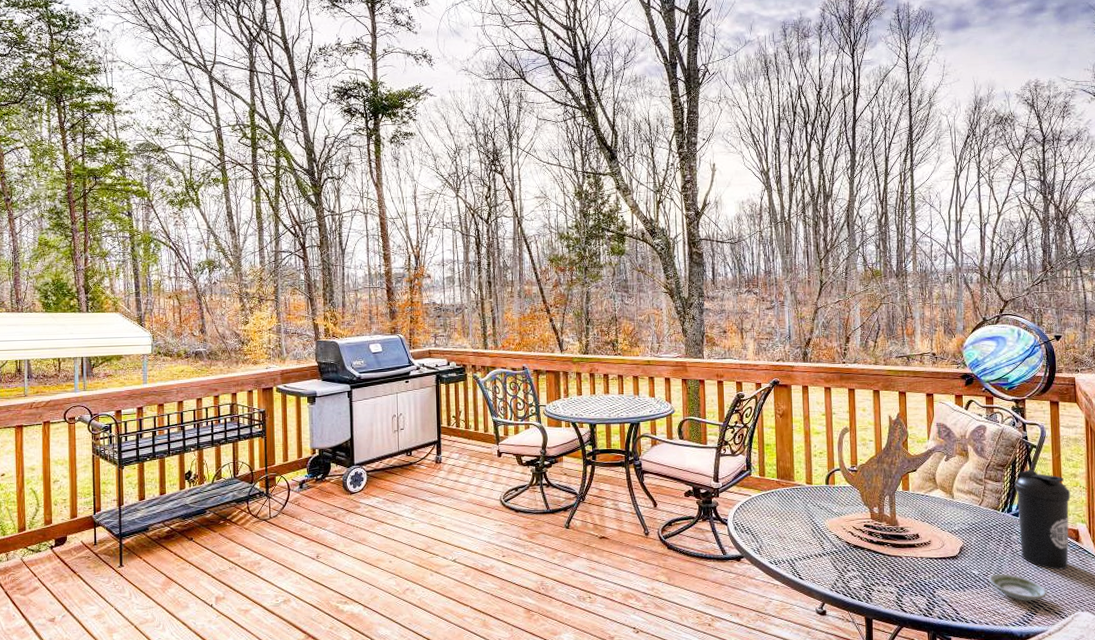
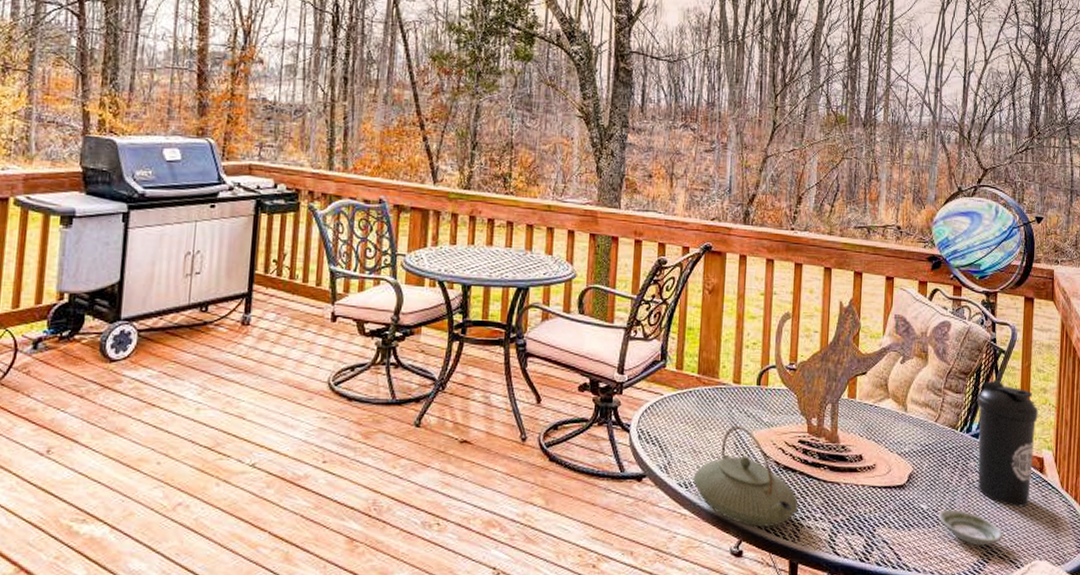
teapot: none [781,517,869,592] -> present [693,426,799,527]

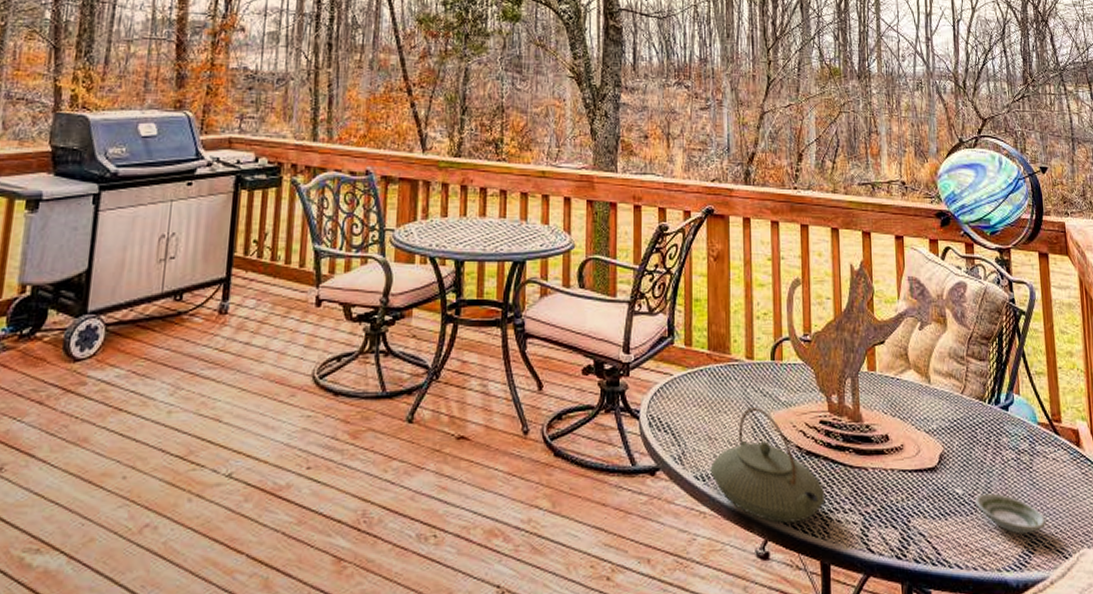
water bottle: present [977,380,1038,507] -> none [1002,344,1069,488]

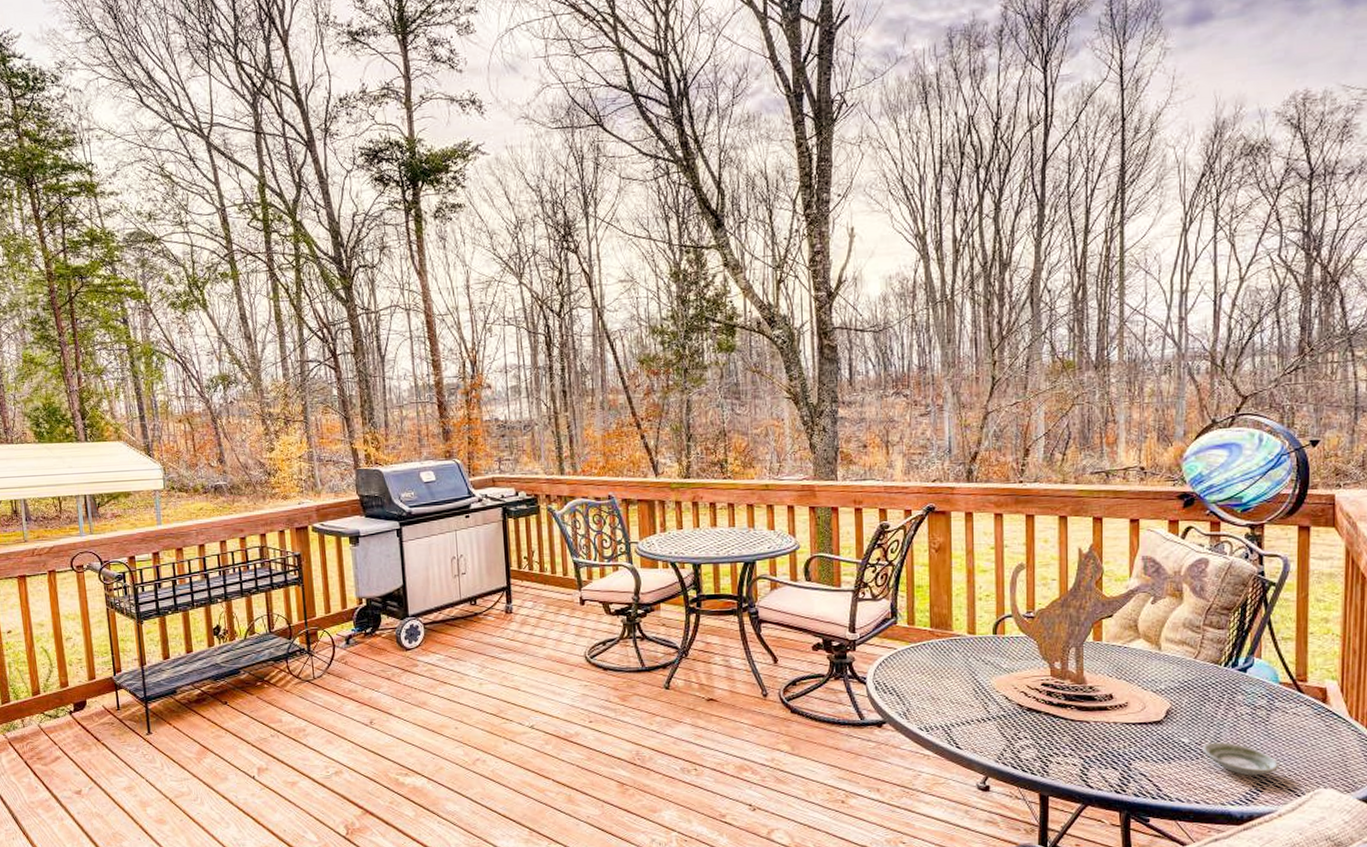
teapot: present [710,408,826,523] -> none [933,674,1046,764]

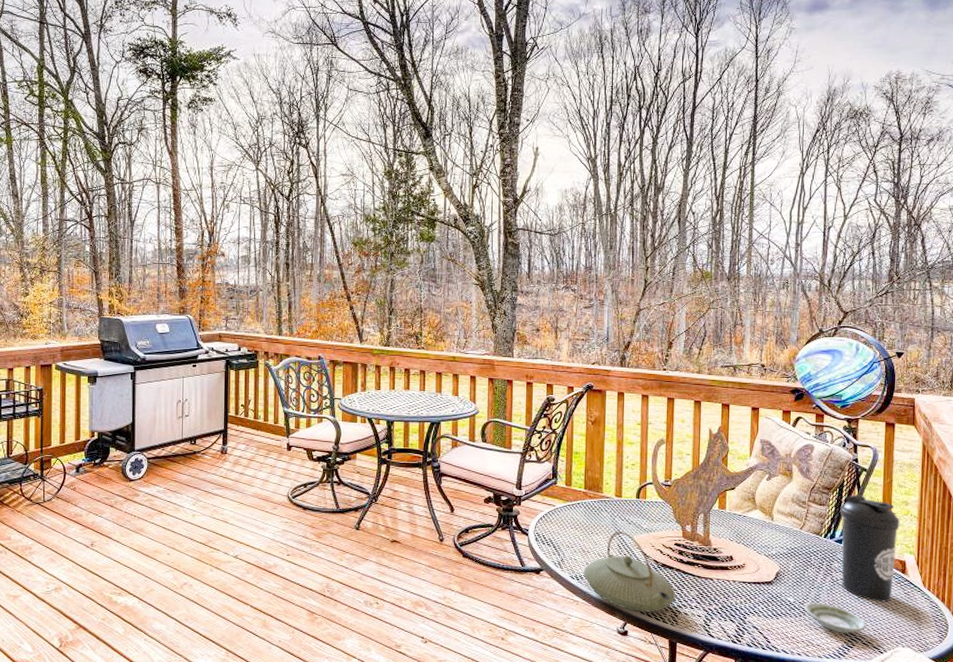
teapot: none [933,674,1046,764] -> present [583,532,676,612]
water bottle: none [1243,613,1319,738] -> present [840,494,900,602]

